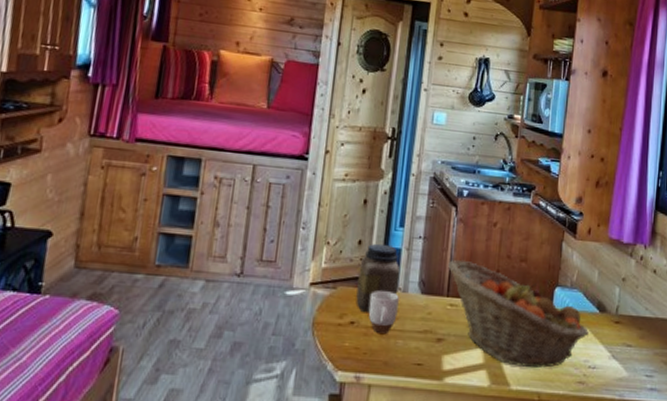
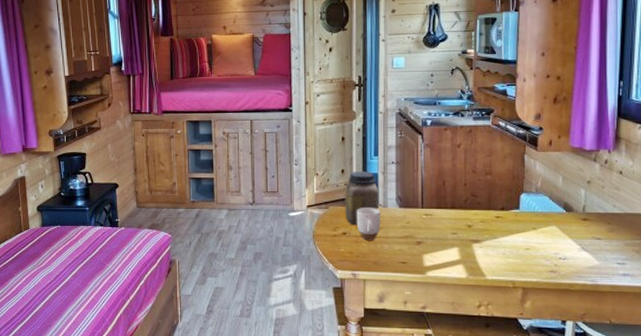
fruit basket: present [448,259,589,368] -> none [420,177,557,261]

